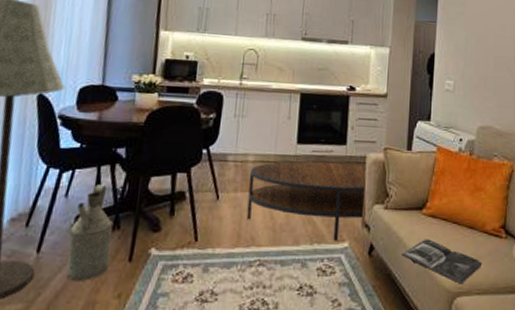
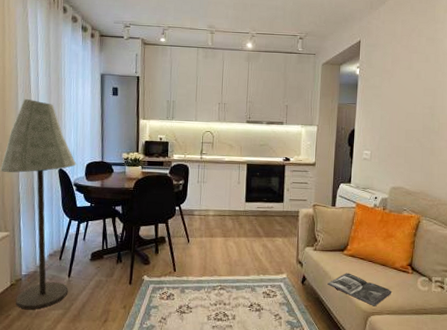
watering can: present [66,184,113,281] -> none [87,232,117,296]
coffee table: present [246,160,365,242] -> none [210,214,298,274]

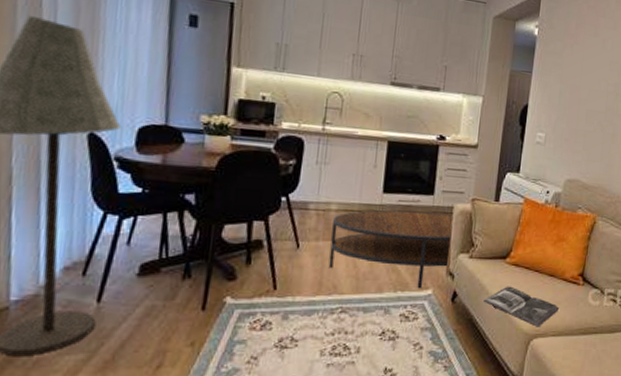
coffee table: none [210,214,298,274] -> present [328,210,452,289]

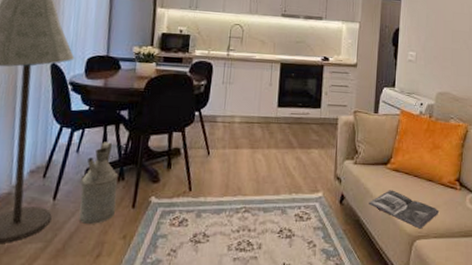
watering can: none [131,232,183,330] -> present [79,142,118,224]
coffee table: present [328,210,452,289] -> none [234,122,337,192]

